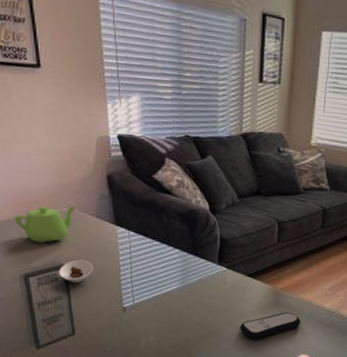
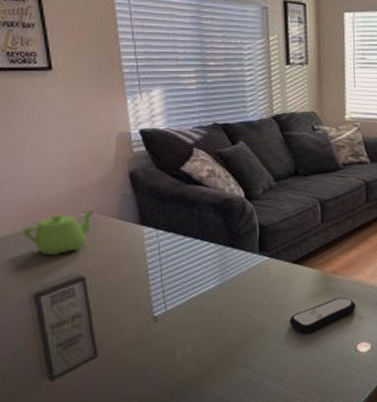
saucer: present [59,259,93,283] -> none [77,268,116,296]

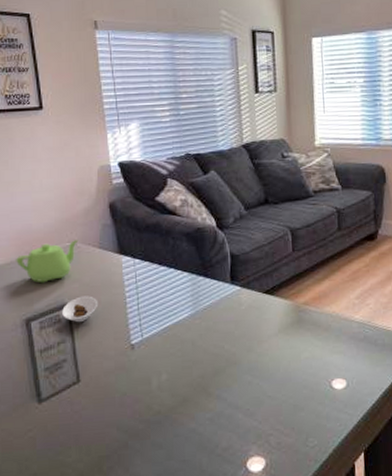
saucer: none [77,268,116,296] -> present [62,296,97,323]
remote control: present [289,297,356,334] -> none [262,329,330,367]

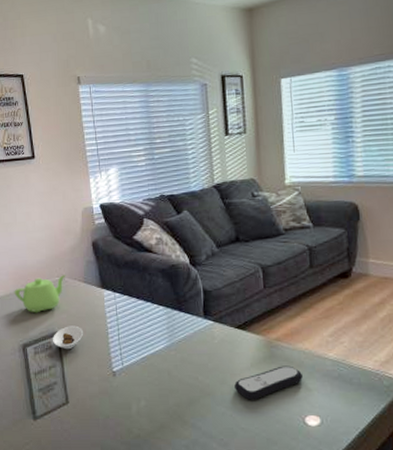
remote control: none [262,329,330,367] -> present [234,365,303,400]

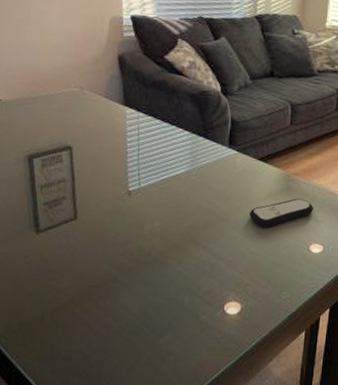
teapot: present [14,275,66,313] -> none [22,85,85,124]
saucer: present [53,325,83,350] -> none [64,141,99,165]

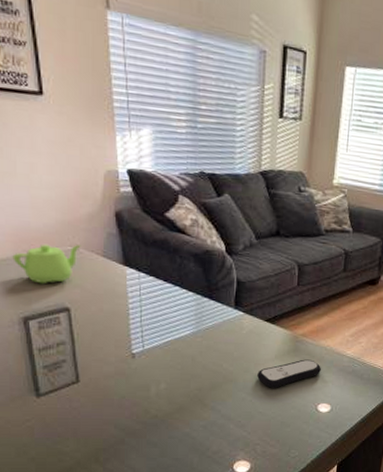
teapot: none [22,85,85,124] -> present [12,244,81,284]

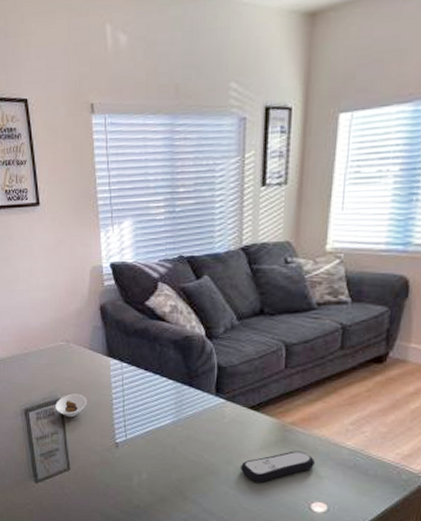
teapot: present [12,244,81,284] -> none [16,340,71,378]
saucer: none [62,302,99,327] -> present [56,393,86,418]

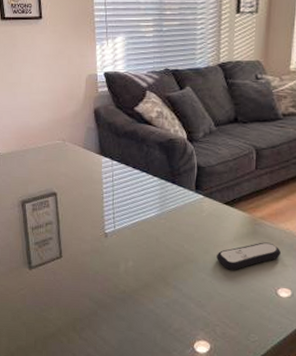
saucer: present [56,393,86,418] -> none [51,187,79,210]

